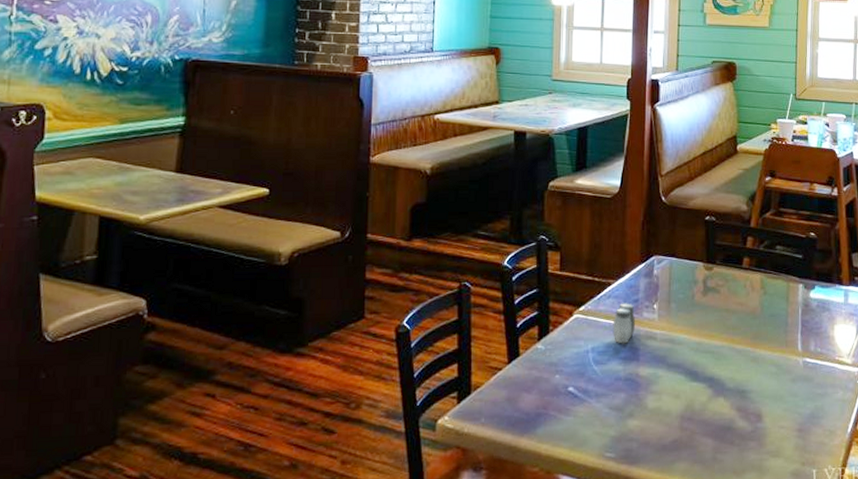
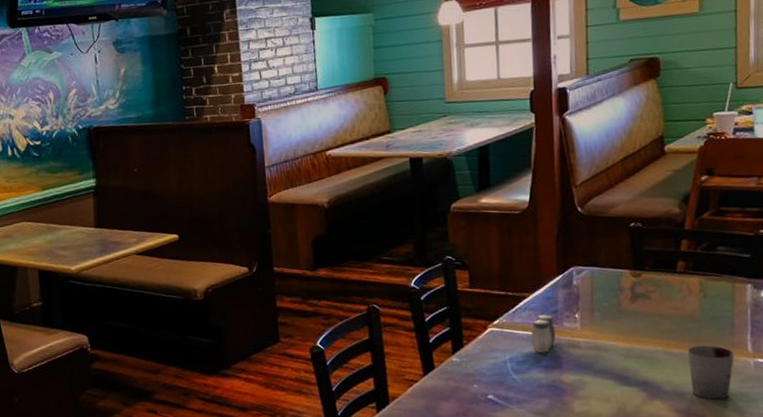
cup: none [748,342,788,399] -> present [687,345,735,400]

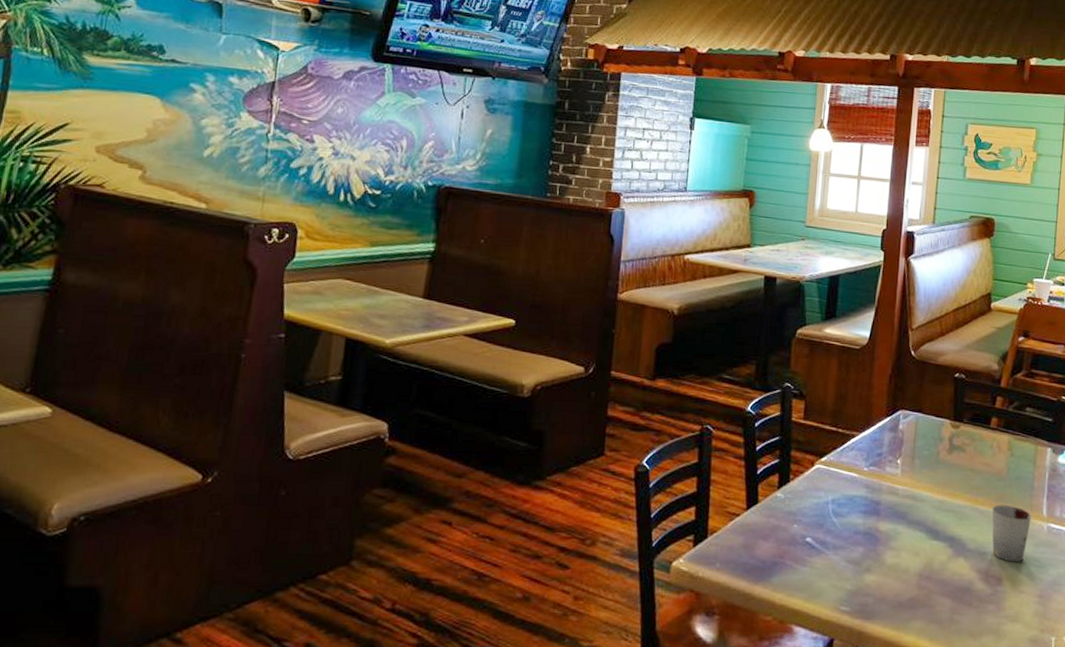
salt and pepper shaker: present [531,314,556,354] -> none [854,456,878,498]

